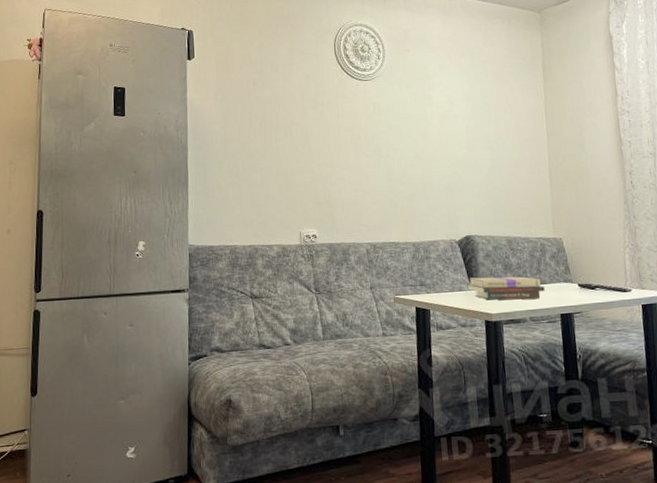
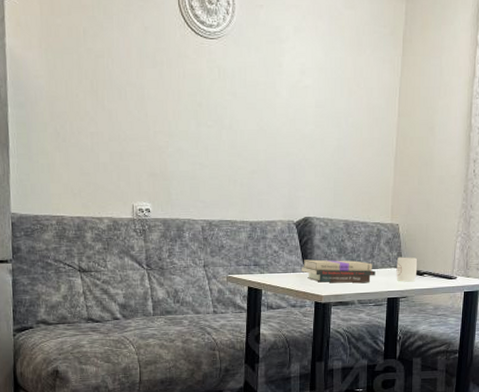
mug: none [565,270,589,298] -> present [396,257,418,283]

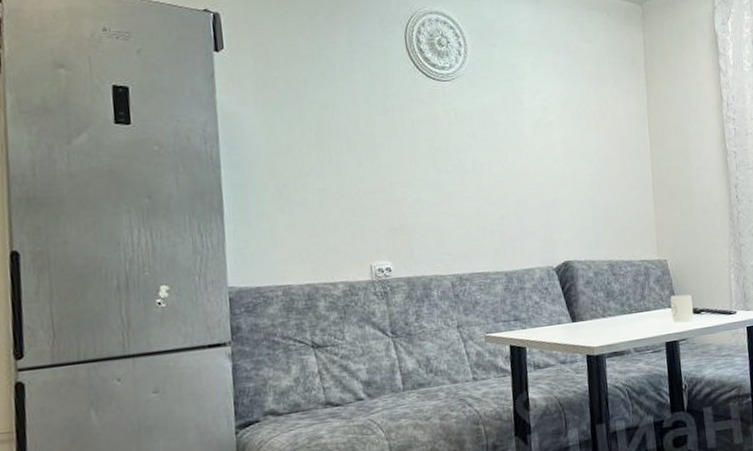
books: present [302,259,376,283] -> none [567,304,649,333]

